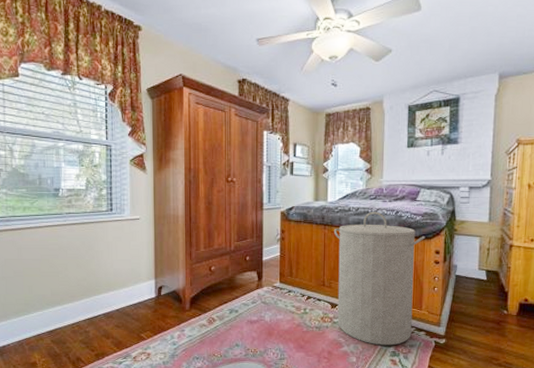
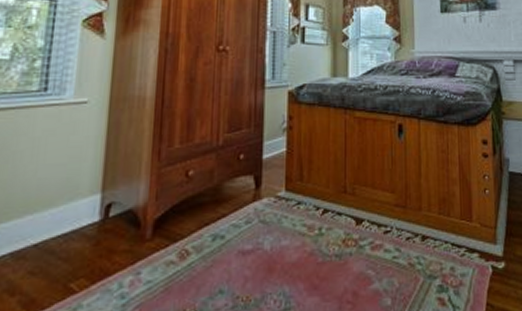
laundry hamper: present [333,211,426,346] -> none [356,90,469,278]

